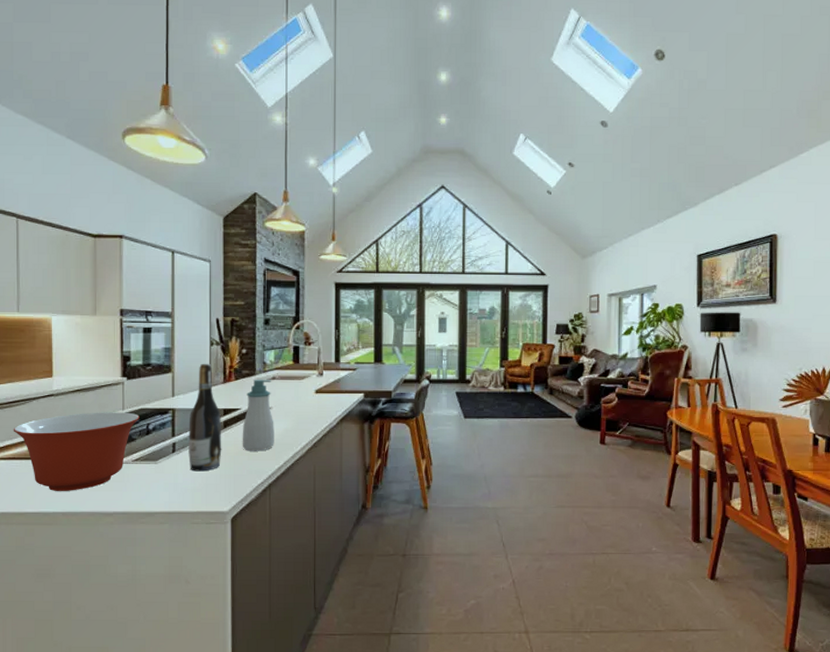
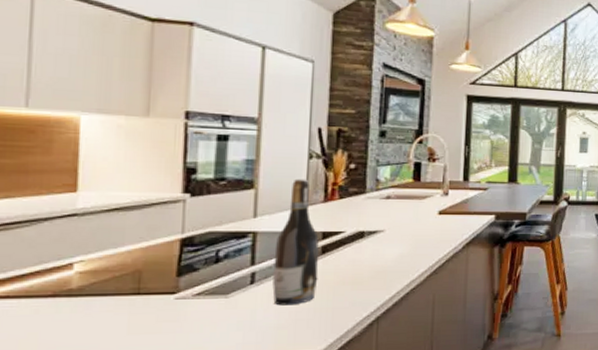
mixing bowl: present [13,412,140,491] -> none [8,236,206,337]
soap bottle: present [242,379,274,451] -> none [344,198,387,280]

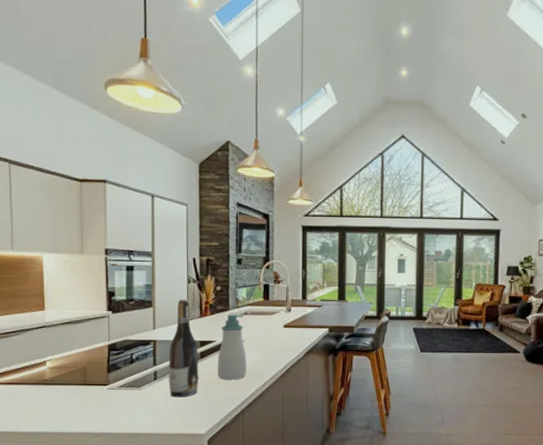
soap bottle: none [344,198,387,280] -> present [217,314,247,380]

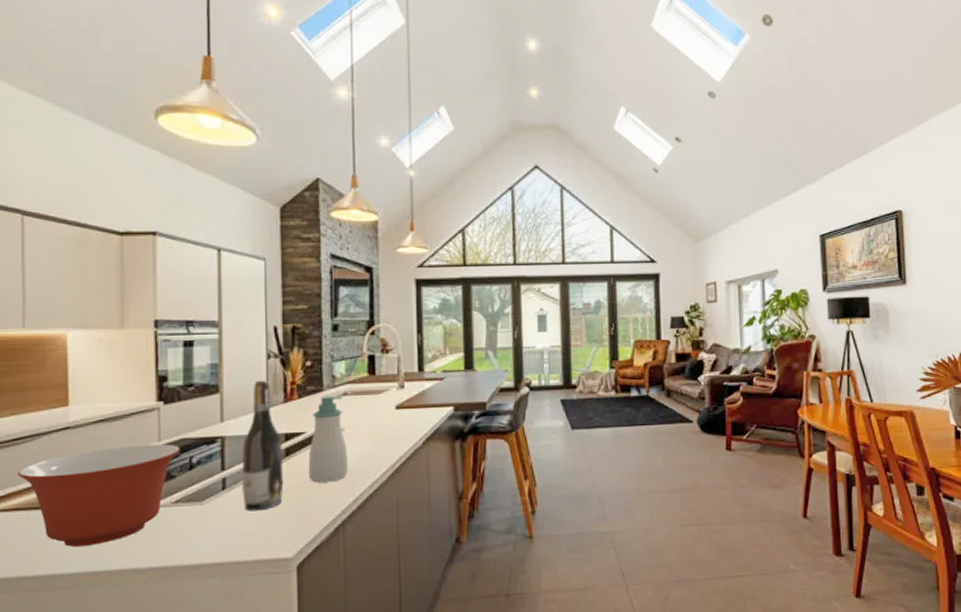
mixing bowl: none [10,342,124,414] -> present [17,444,180,547]

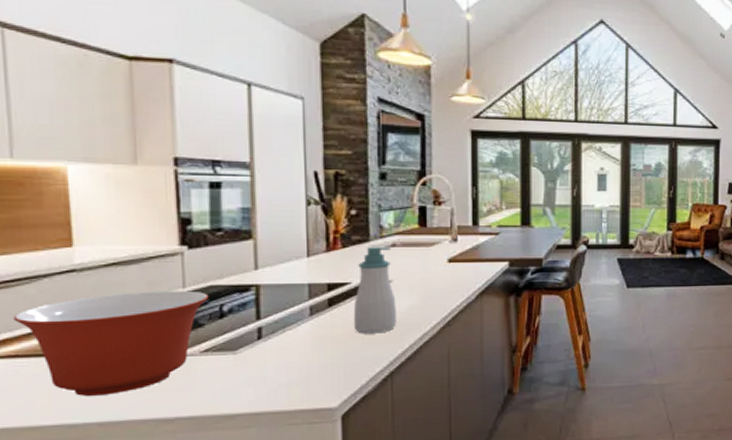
wine bottle: present [242,380,284,511] -> none [279,227,327,362]

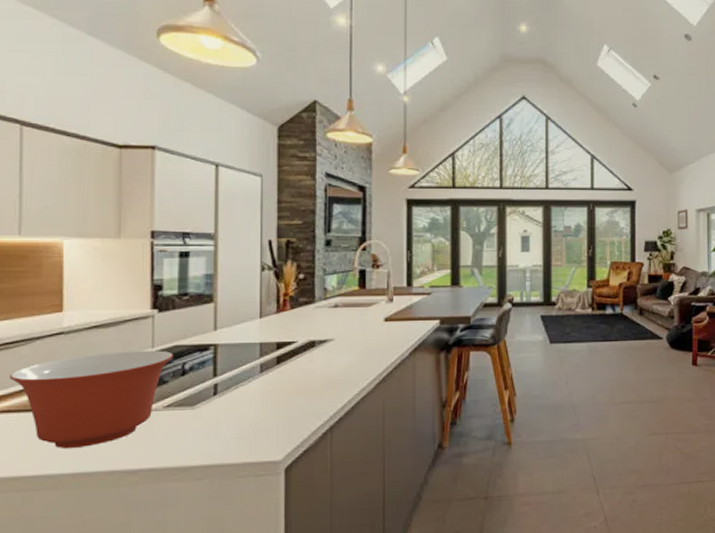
soap bottle: present [353,246,396,334] -> none [298,307,337,390]

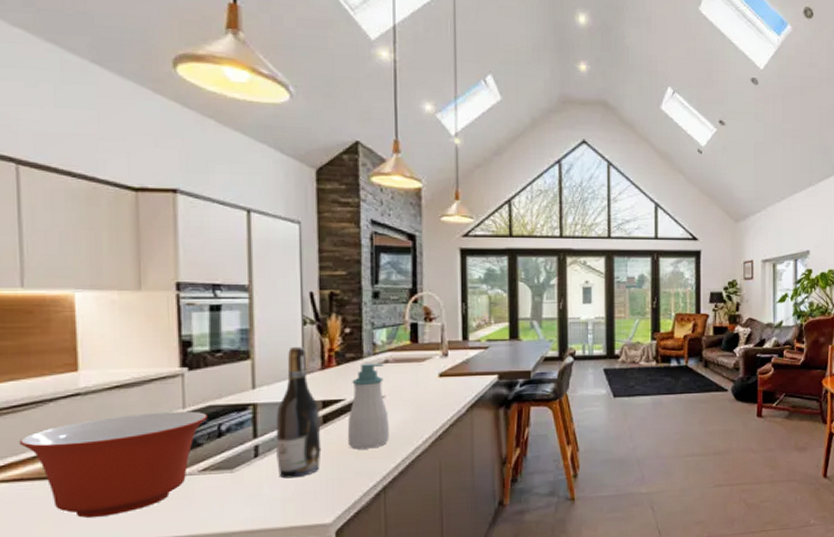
wine bottle: none [233,291,275,416] -> present [276,346,322,479]
soap bottle: none [298,307,337,390] -> present [347,363,389,450]

